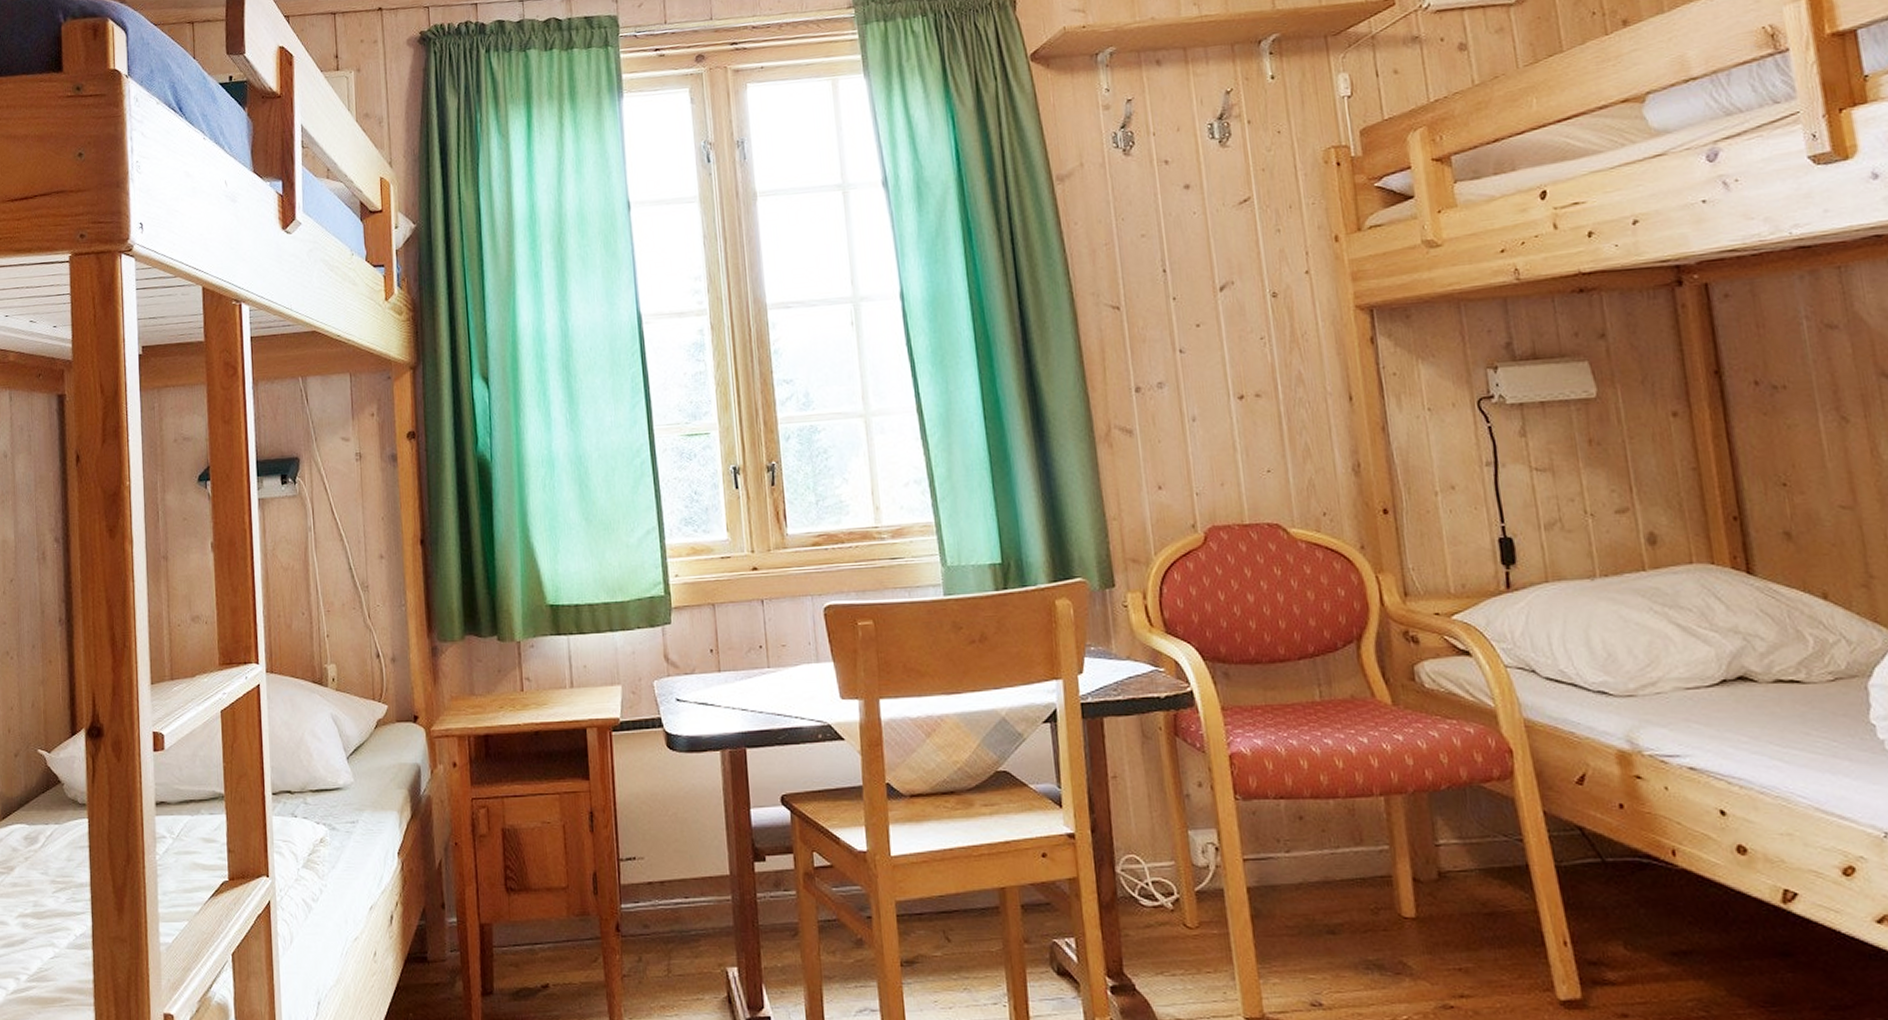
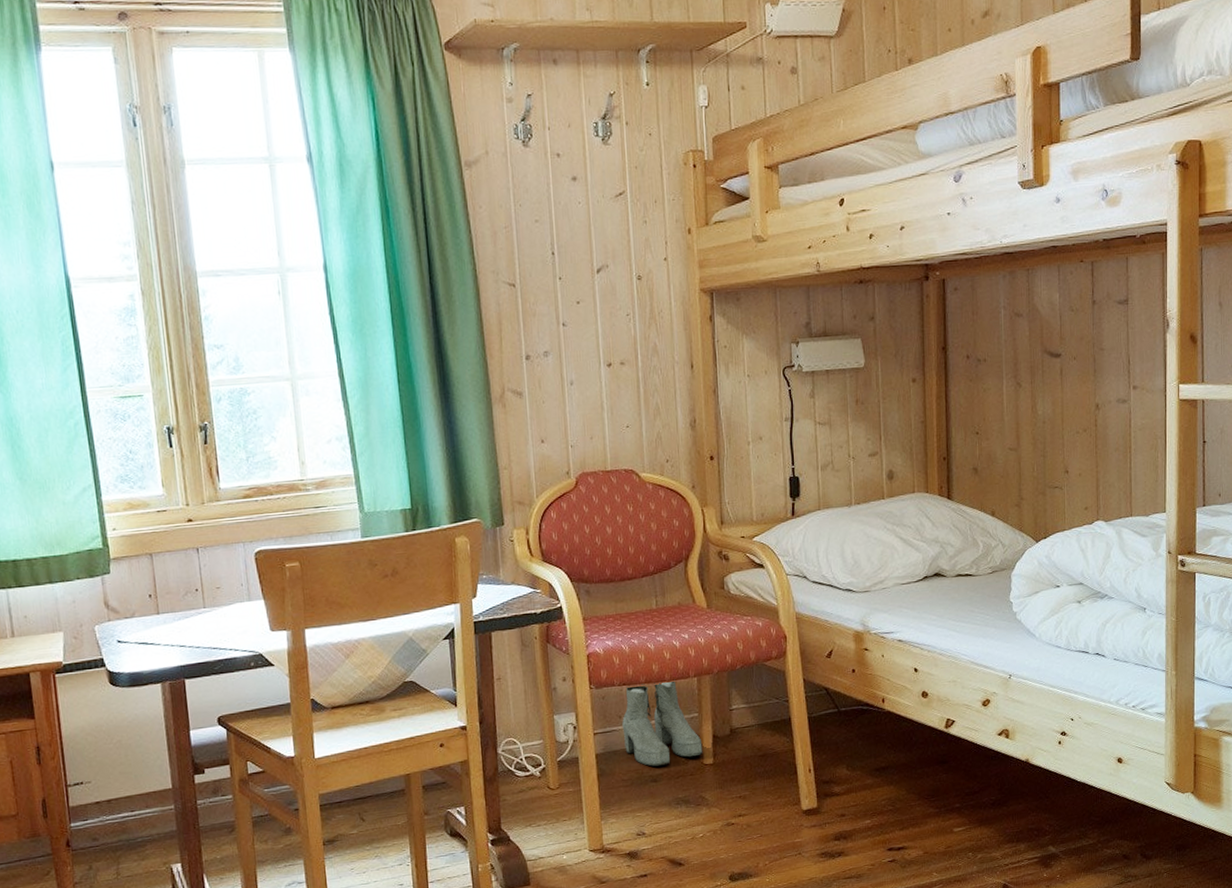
boots: none [1281,796,1400,912] -> present [622,679,703,767]

